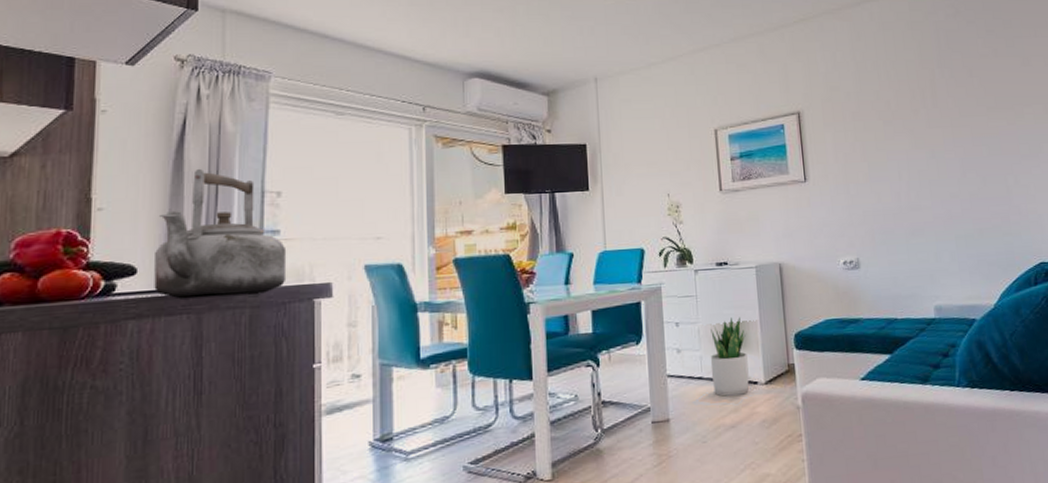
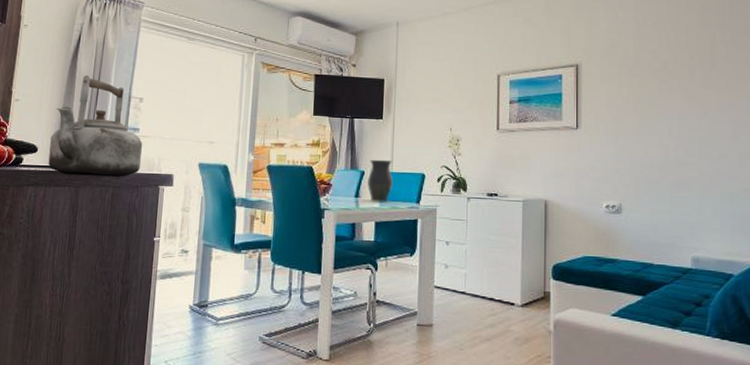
vase: none [578,237,608,288] -> present [368,159,392,203]
planter: present [710,317,749,397] -> none [473,243,509,313]

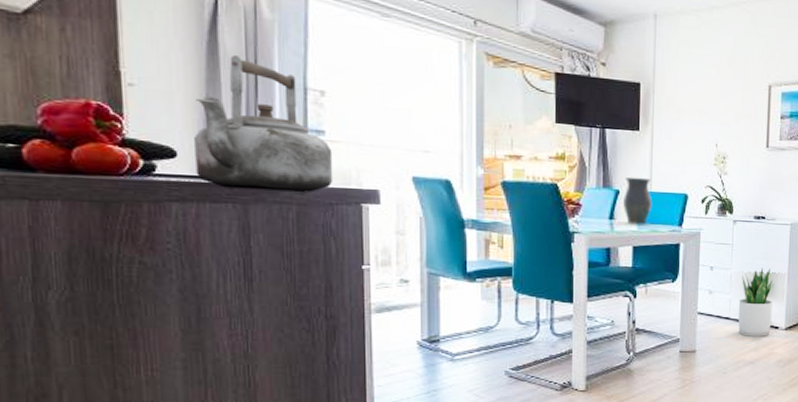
planter: none [473,243,509,313] -> present [738,268,775,336]

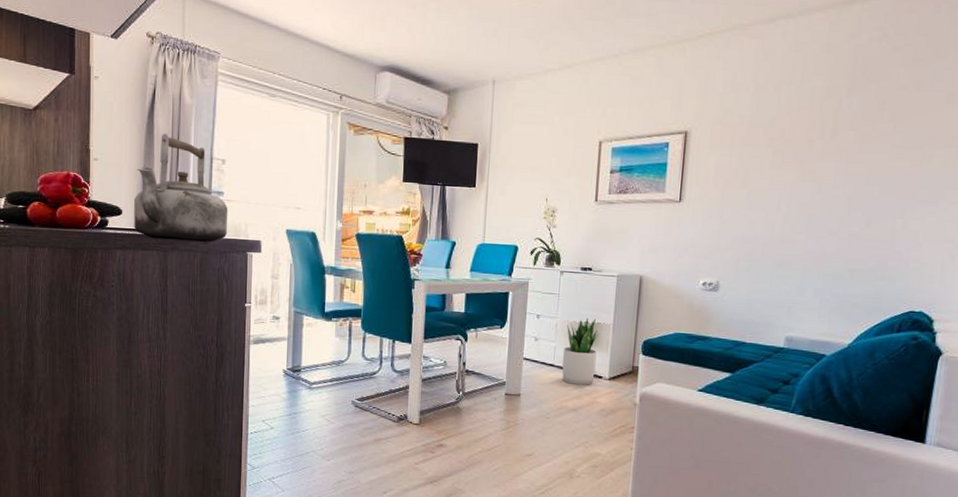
vase: present [623,176,652,225] -> none [459,229,484,274]

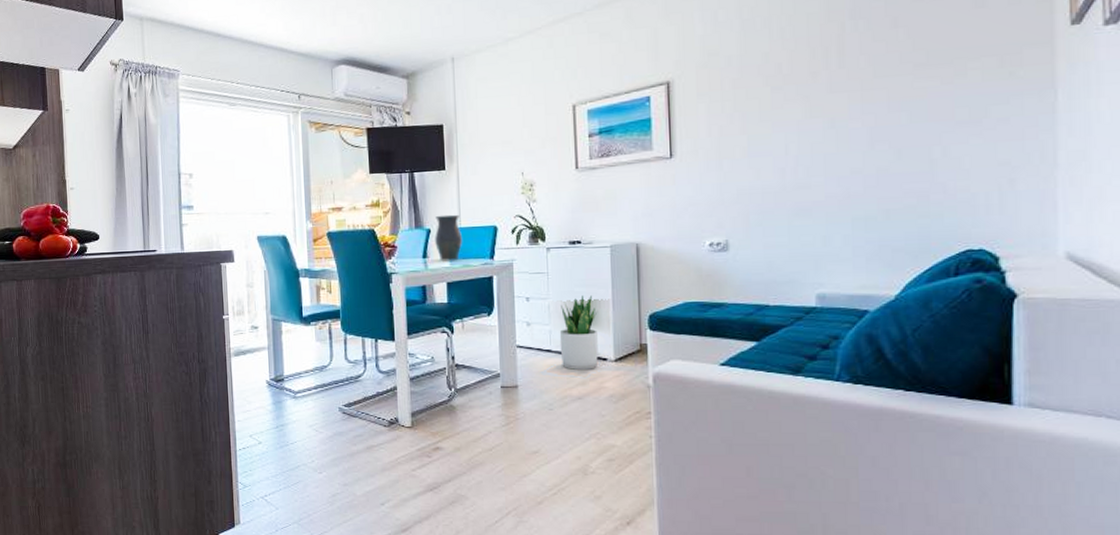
kettle: present [134,133,228,242] -> none [110,155,200,260]
vase: none [459,229,484,274] -> present [435,214,462,262]

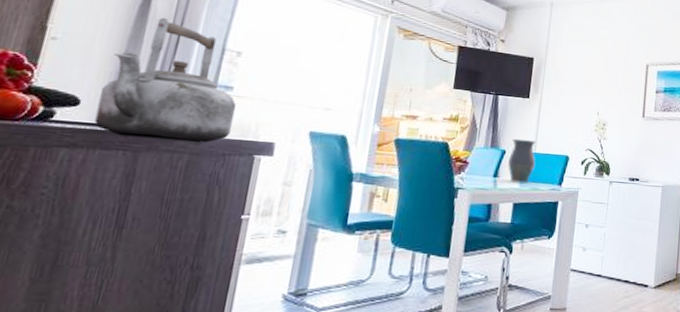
kettle: none [110,155,200,260] -> present [94,17,237,143]
planter: present [559,295,598,370] -> none [609,227,646,295]

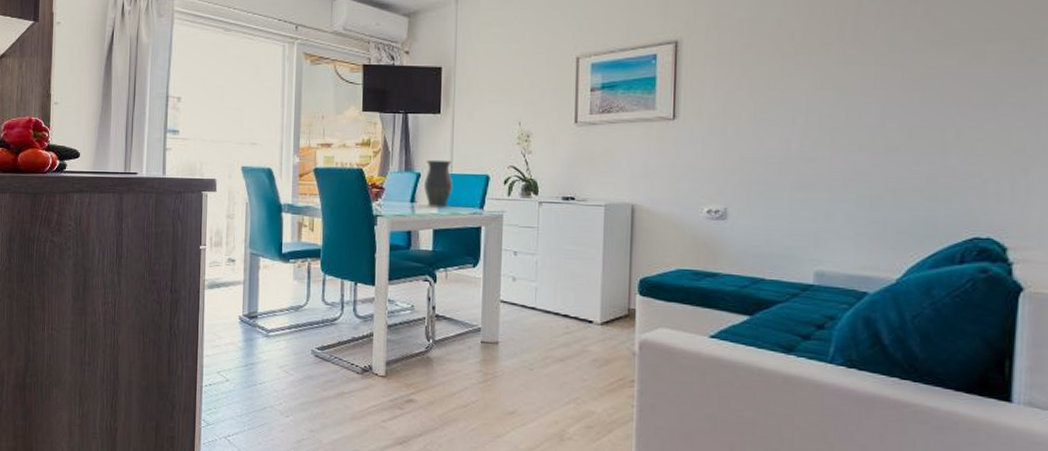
kettle: present [94,17,237,143] -> none [91,73,184,183]

